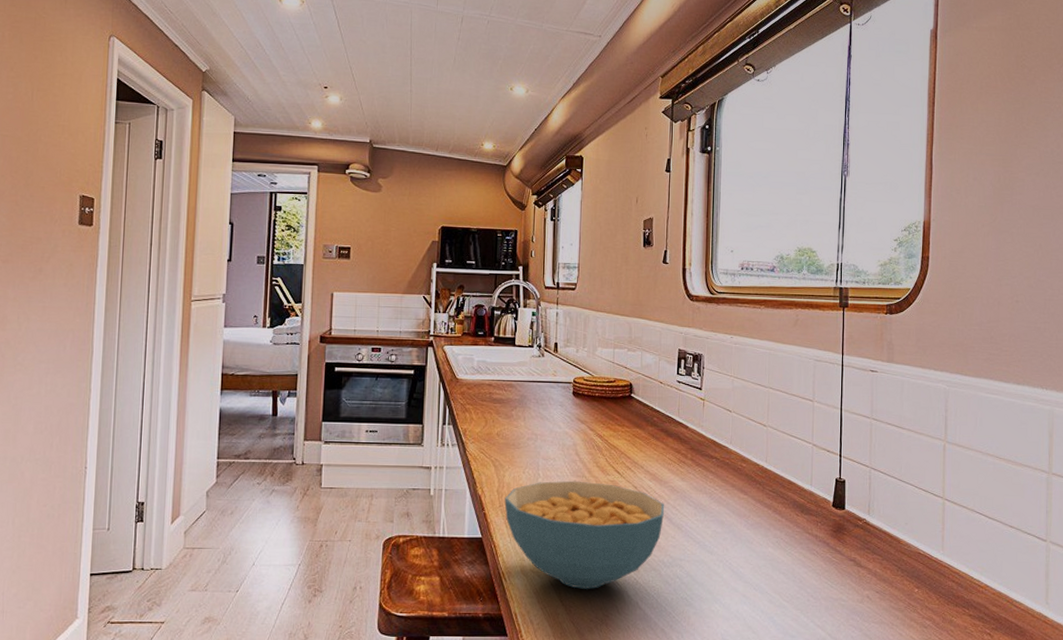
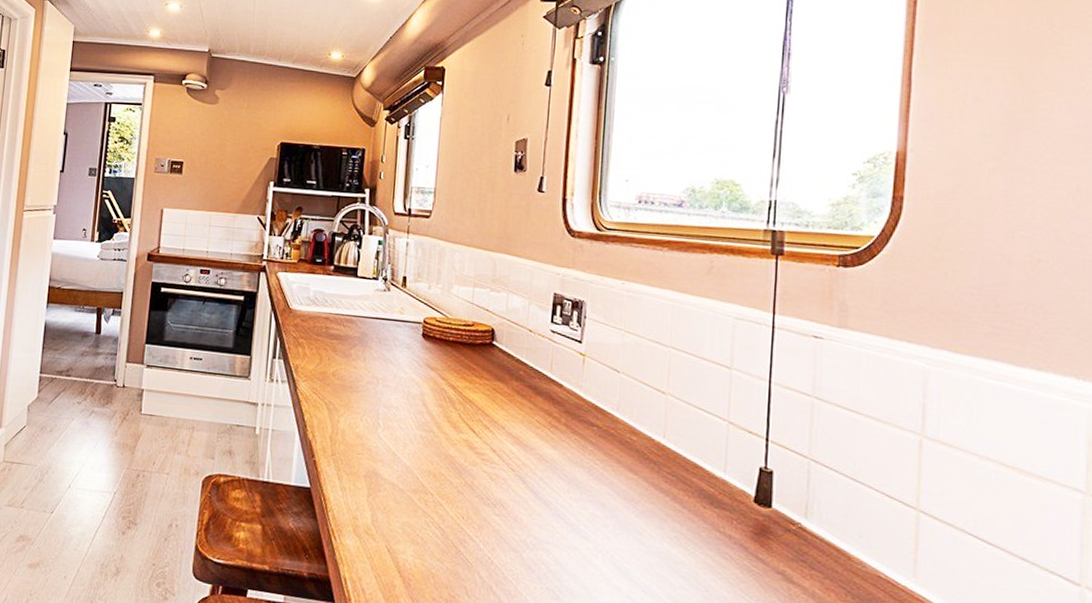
cereal bowl: present [504,481,664,589] -> none [337,432,529,563]

